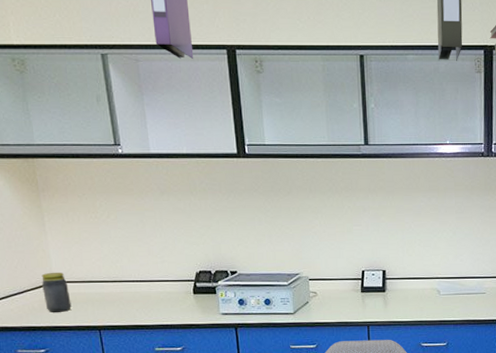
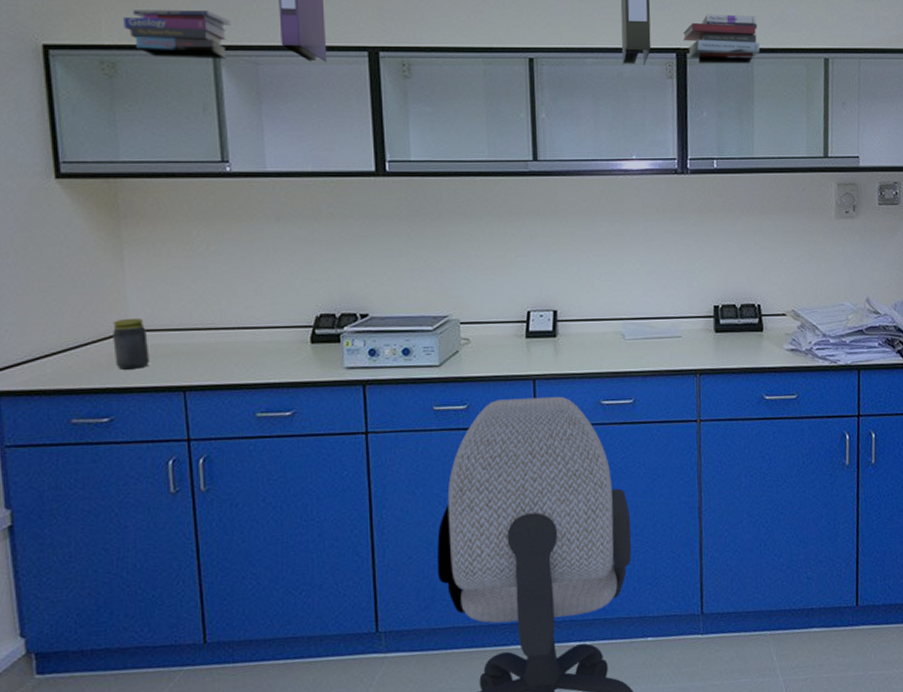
books: none [27,13,114,57] -> present [124,10,231,60]

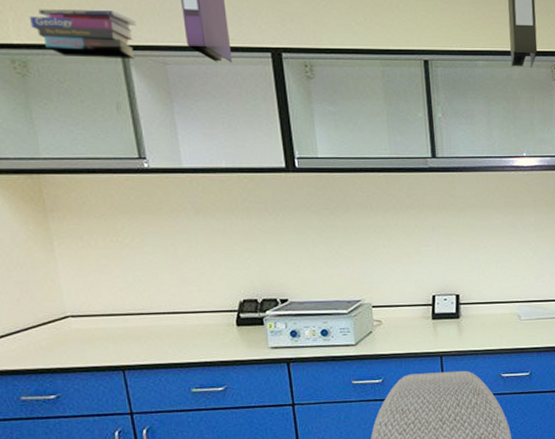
jar: present [113,318,149,370] -> none [50,304,88,352]

